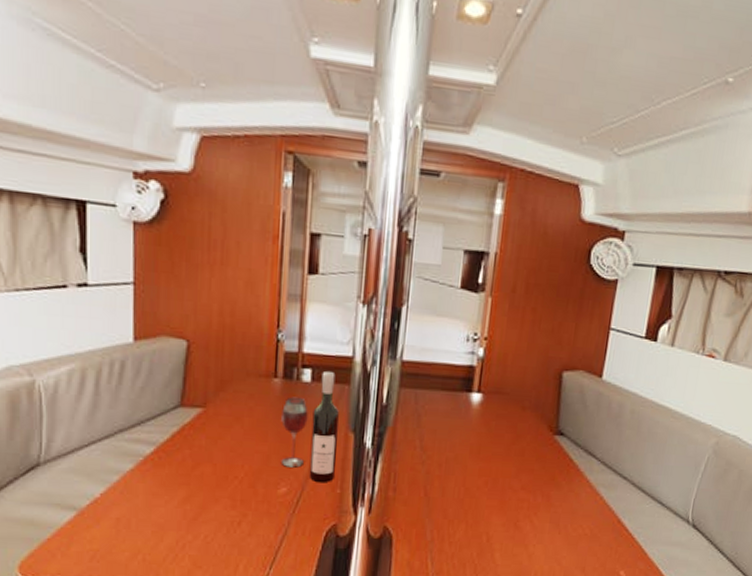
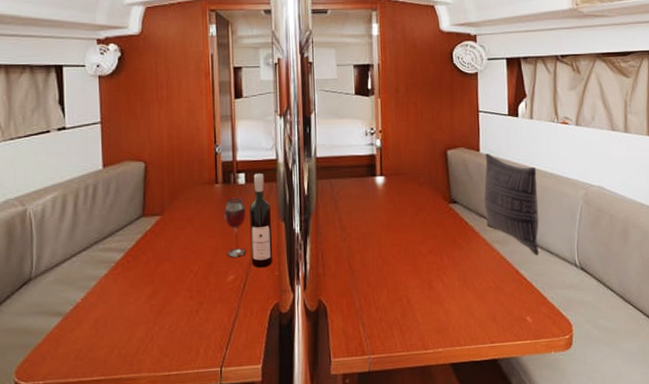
pillow: none [594,381,666,505] -> present [484,153,539,255]

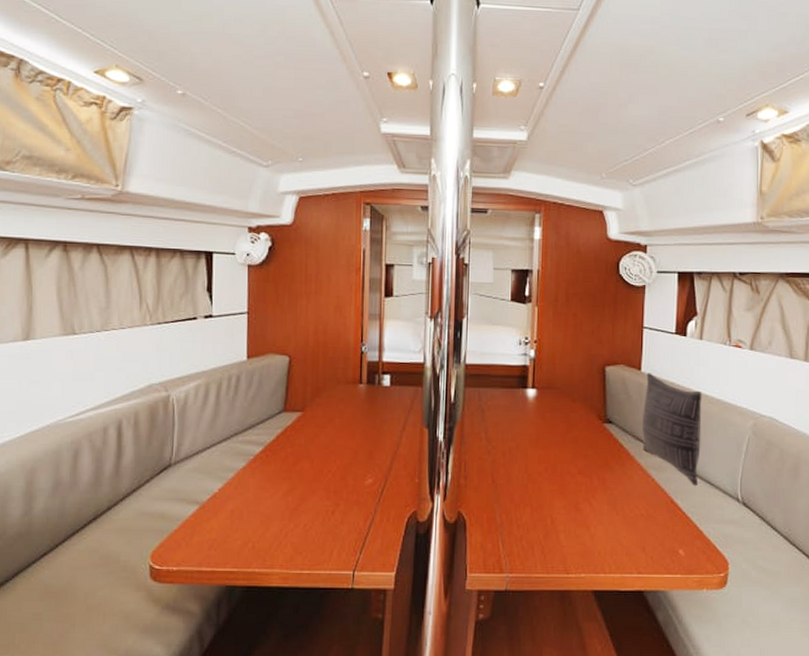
wineglass: present [224,197,246,257] -> none [366,399,389,461]
bottle: present [249,172,273,268] -> none [391,375,415,474]

